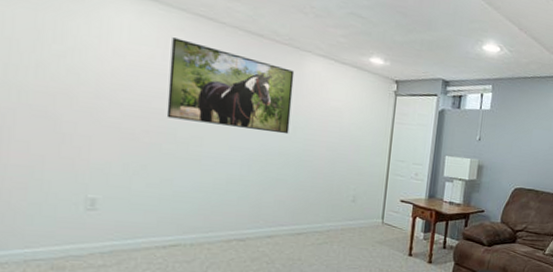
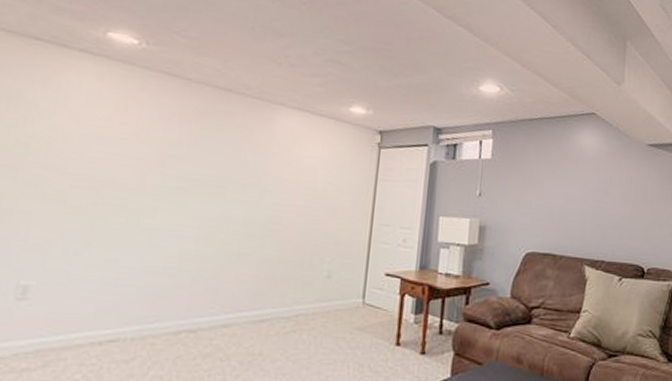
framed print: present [166,37,295,134] -> none [118,98,265,200]

